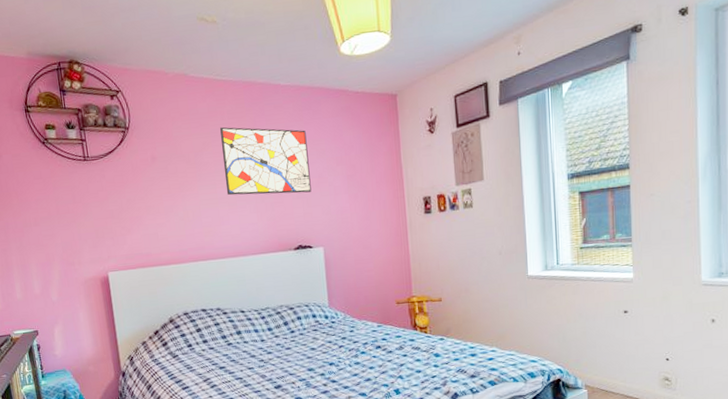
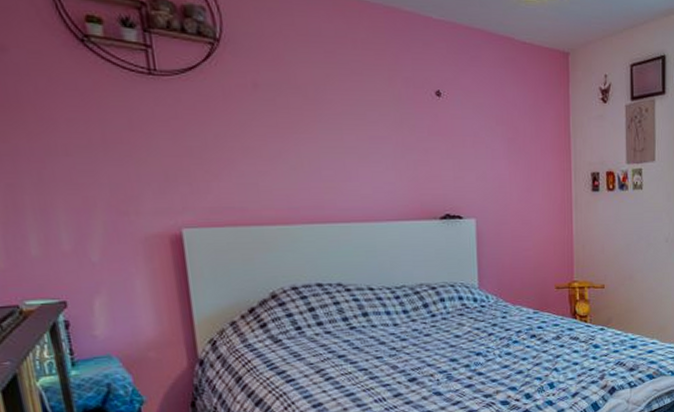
wall art: present [220,127,312,196] -> none [351,58,465,153]

